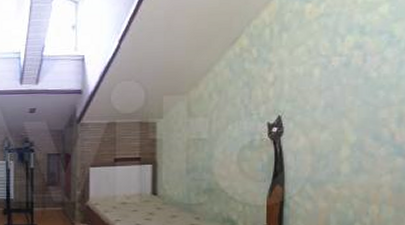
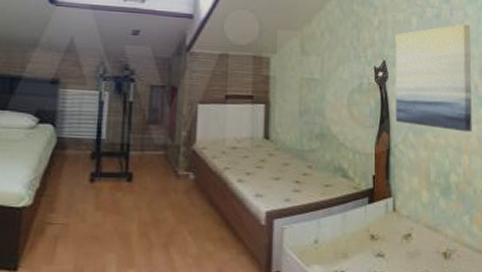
wall art: none [292,69,390,182] -> present [396,24,472,132]

